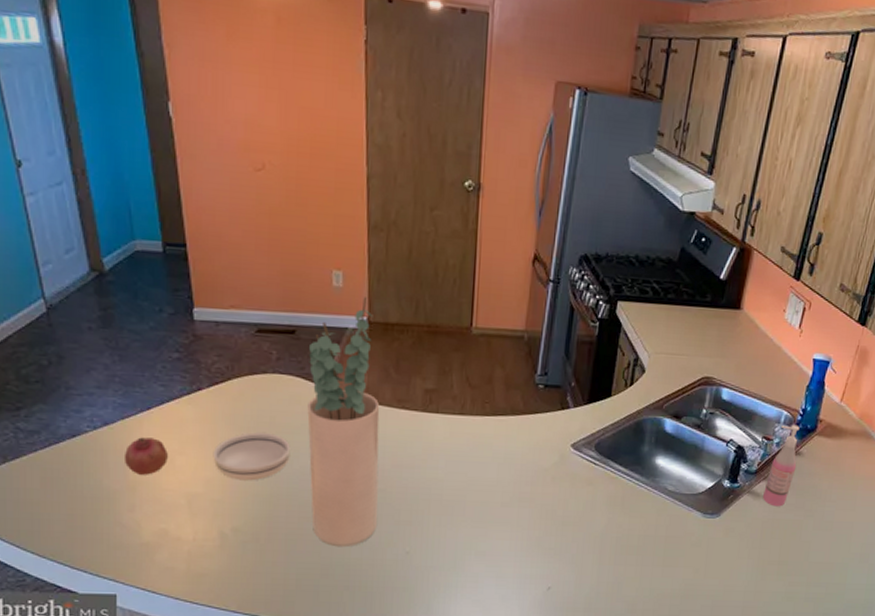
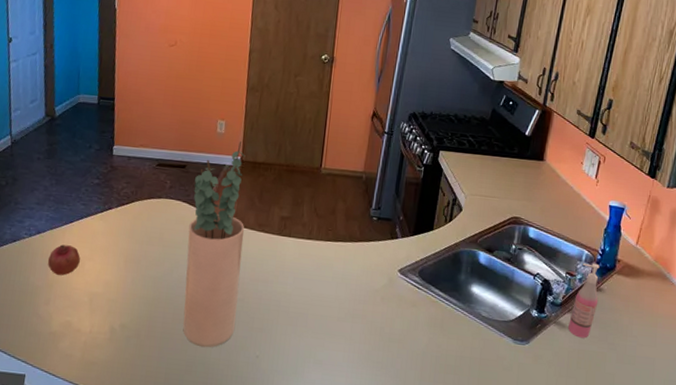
bowl: present [213,432,291,481] -> none [113,245,173,285]

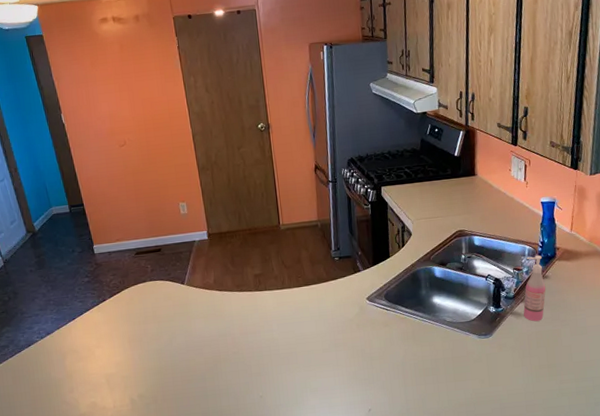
fruit: present [48,244,80,276] -> none [62,339,90,366]
vase: present [183,141,245,348] -> none [171,217,237,399]

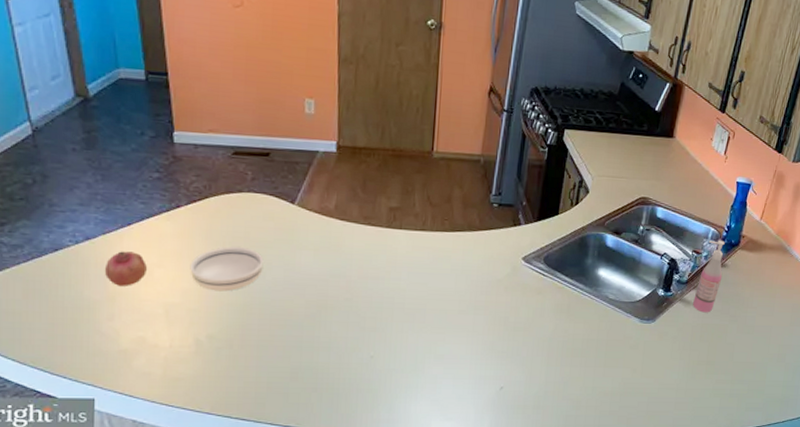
fruit: none [62,339,90,366] -> present [105,251,147,286]
bowl: none [118,323,170,360] -> present [190,246,264,292]

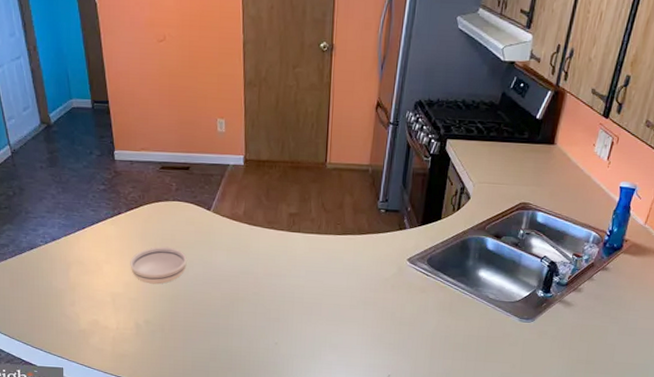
fruit: present [105,251,147,286] -> none [67,250,97,279]
soap dispenser: present [692,240,725,313] -> none [572,244,607,314]

